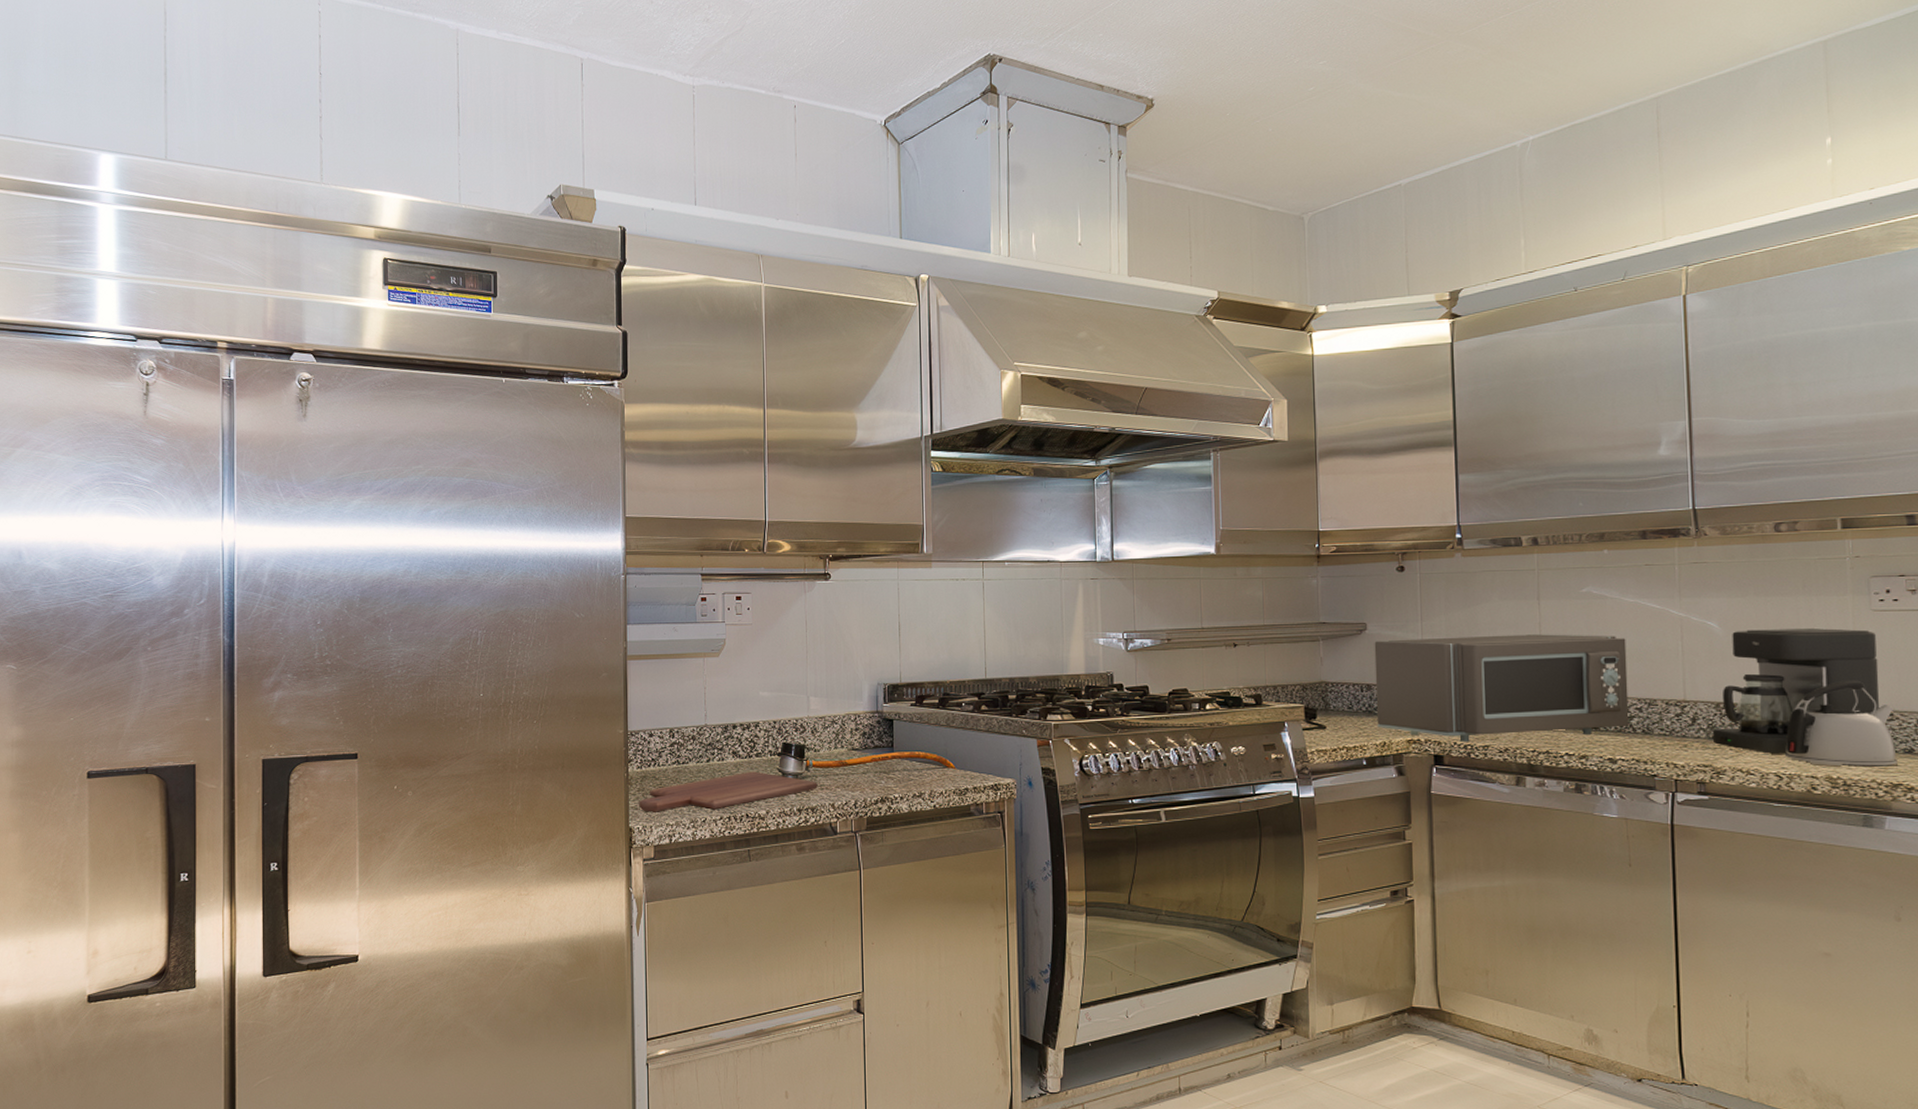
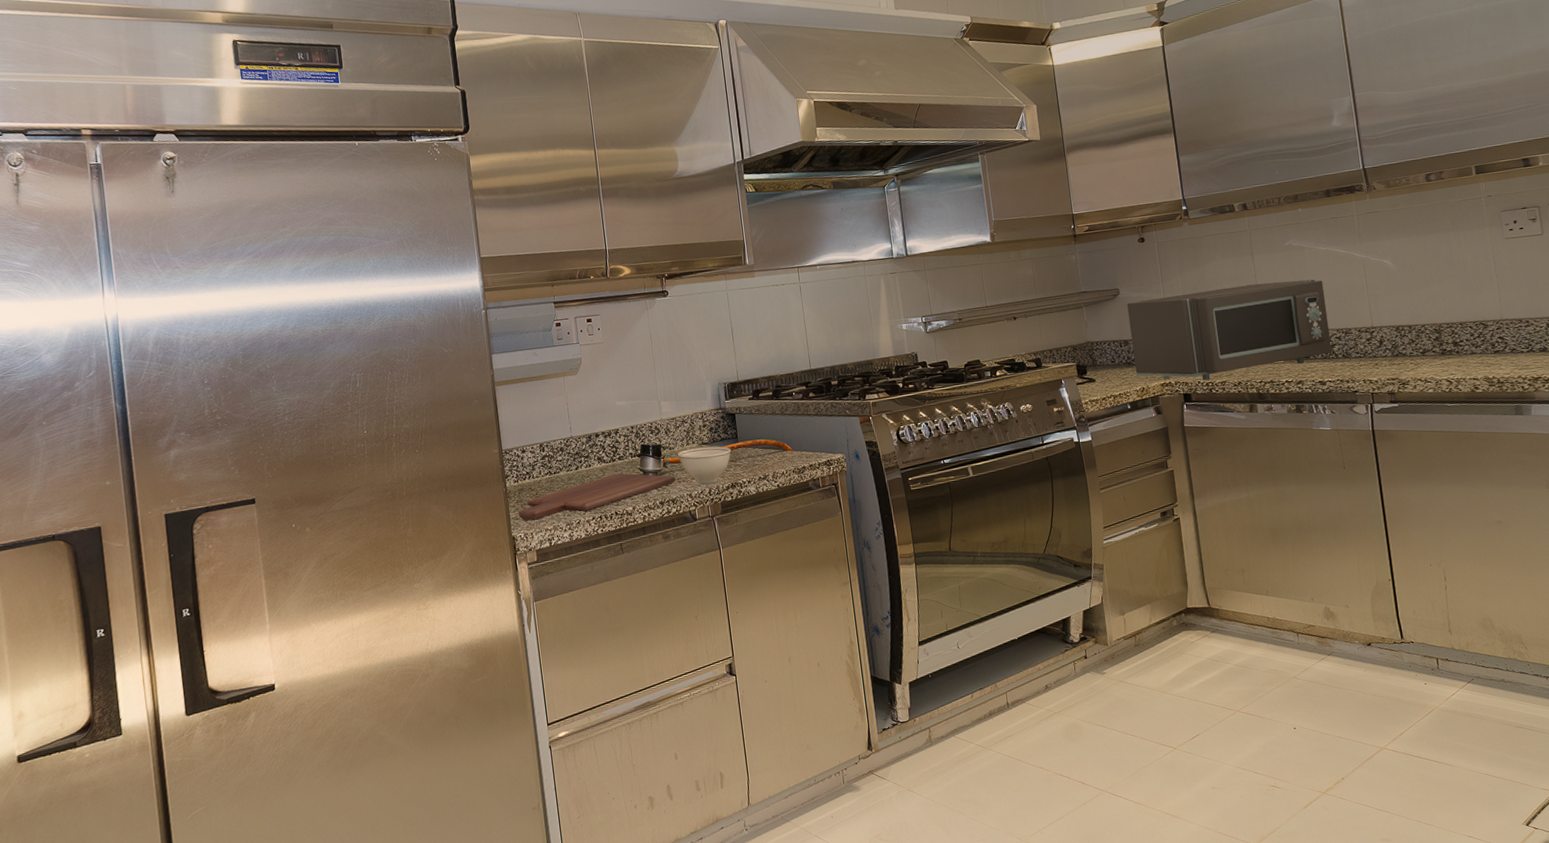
bowl: none [822,753,885,796] -> present [677,446,732,485]
coffee maker: present [1713,628,1879,755] -> none [1396,255,1518,364]
kettle: present [1784,680,1898,768] -> none [1451,296,1536,370]

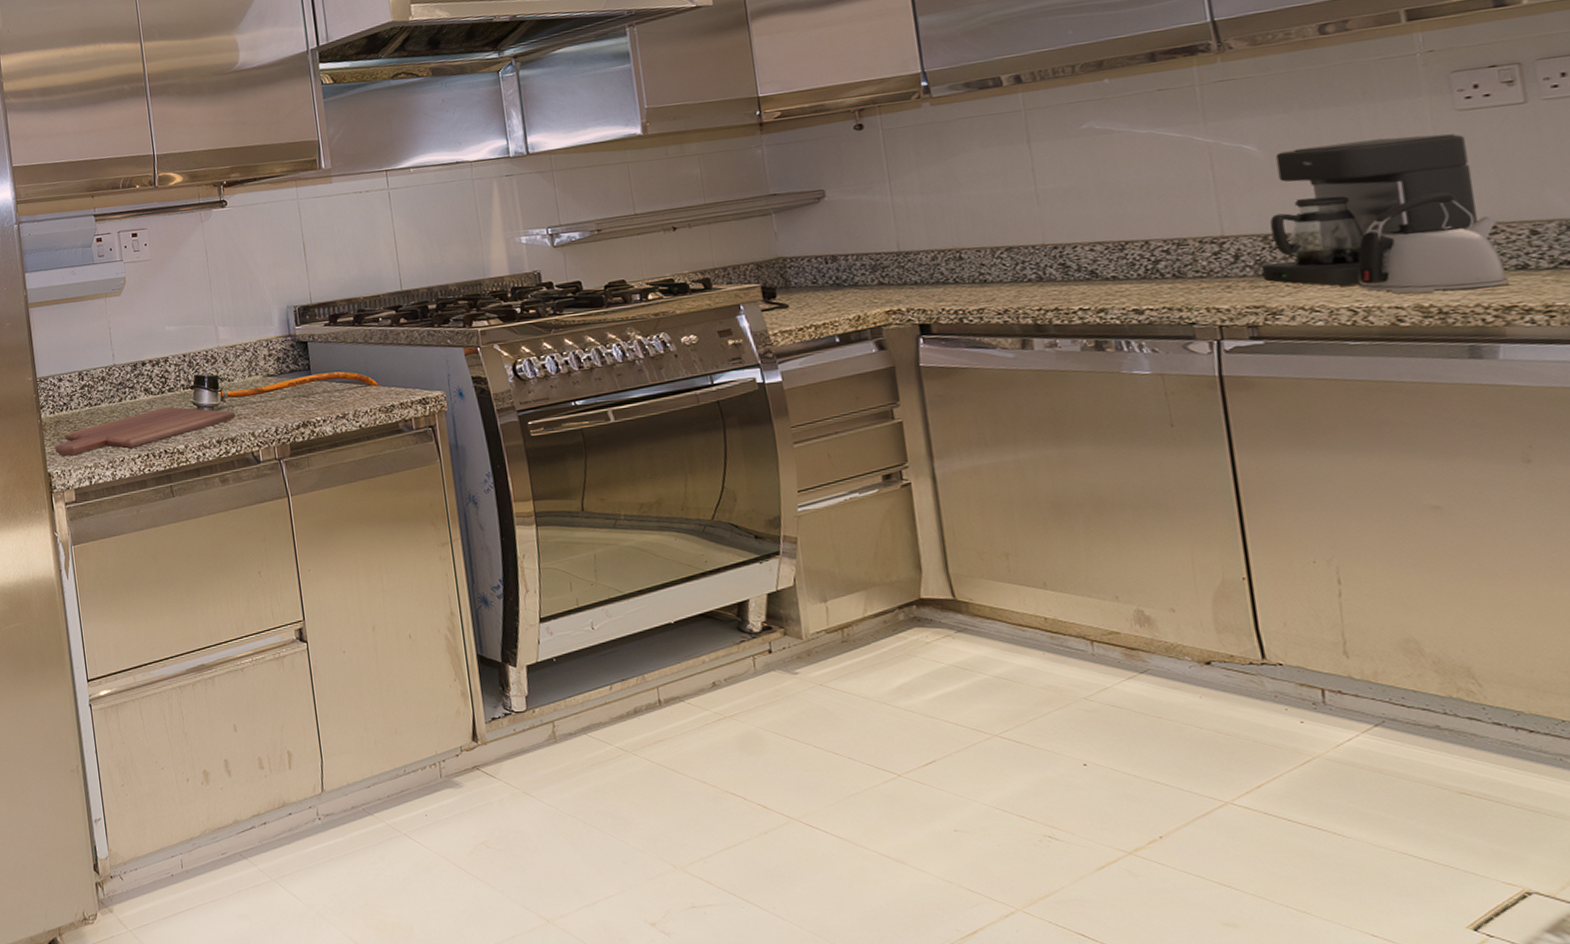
bowl: present [677,446,732,485] -> none [237,379,303,423]
microwave: present [1126,279,1332,381] -> none [835,173,1155,307]
coffee maker: none [1396,255,1518,364] -> present [1262,134,1477,287]
kettle: none [1451,296,1536,370] -> present [1357,192,1509,295]

